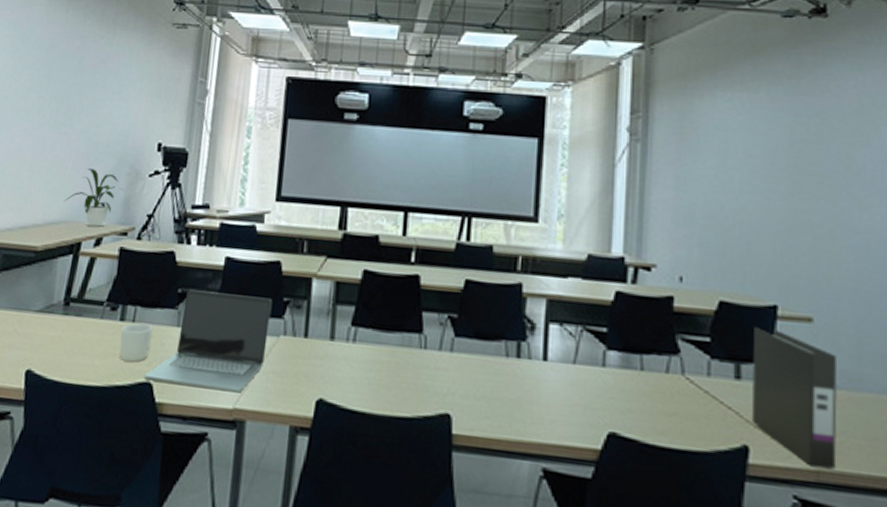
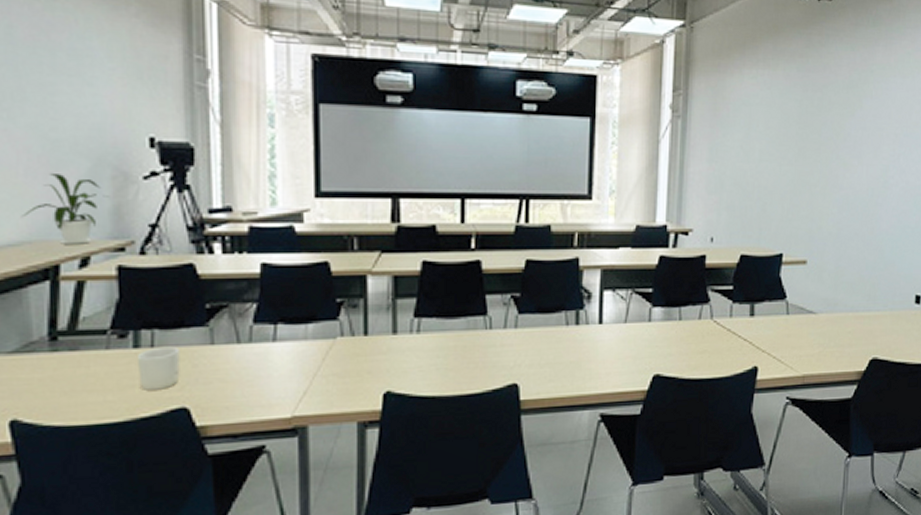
laptop: present [144,289,273,393] -> none [177,301,324,405]
binder: present [751,327,838,470] -> none [760,273,822,374]

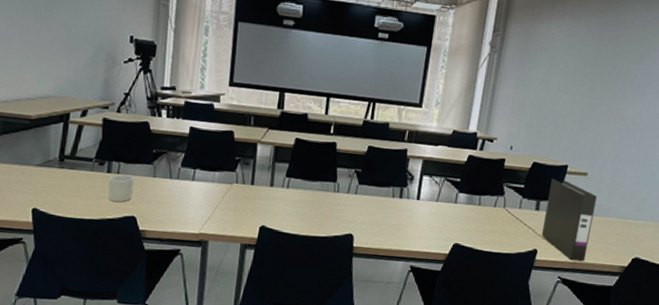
house plant: present [23,172,108,244] -> none [52,53,102,102]
binder: none [760,273,822,374] -> present [541,179,598,262]

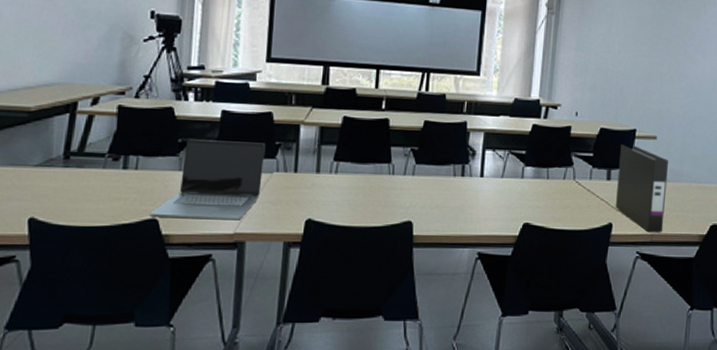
mug: present [108,174,134,202] -> none [124,169,156,203]
laptop: none [129,150,227,223] -> present [150,139,266,221]

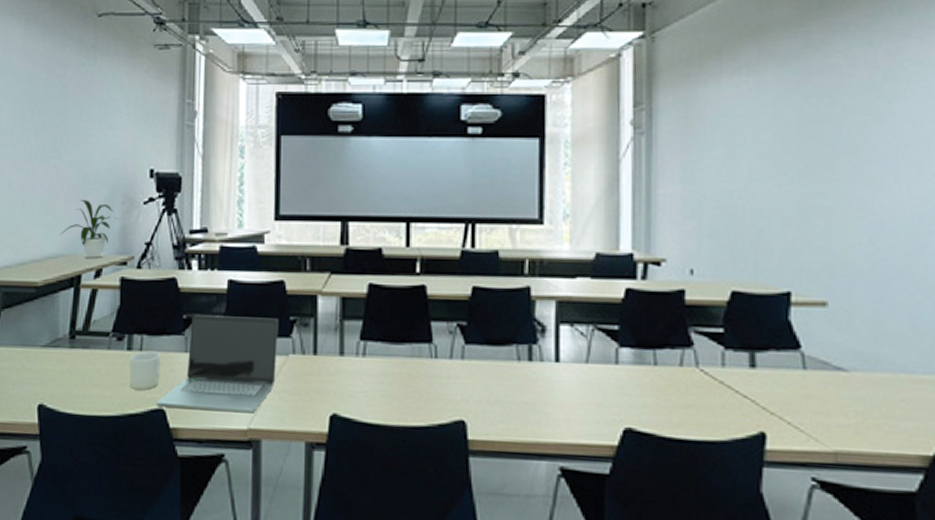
house plant: none [56,33,118,88] -> present [60,199,118,258]
mug: none [124,169,156,203] -> present [129,350,161,390]
binder: present [615,145,669,233] -> none [767,315,855,450]

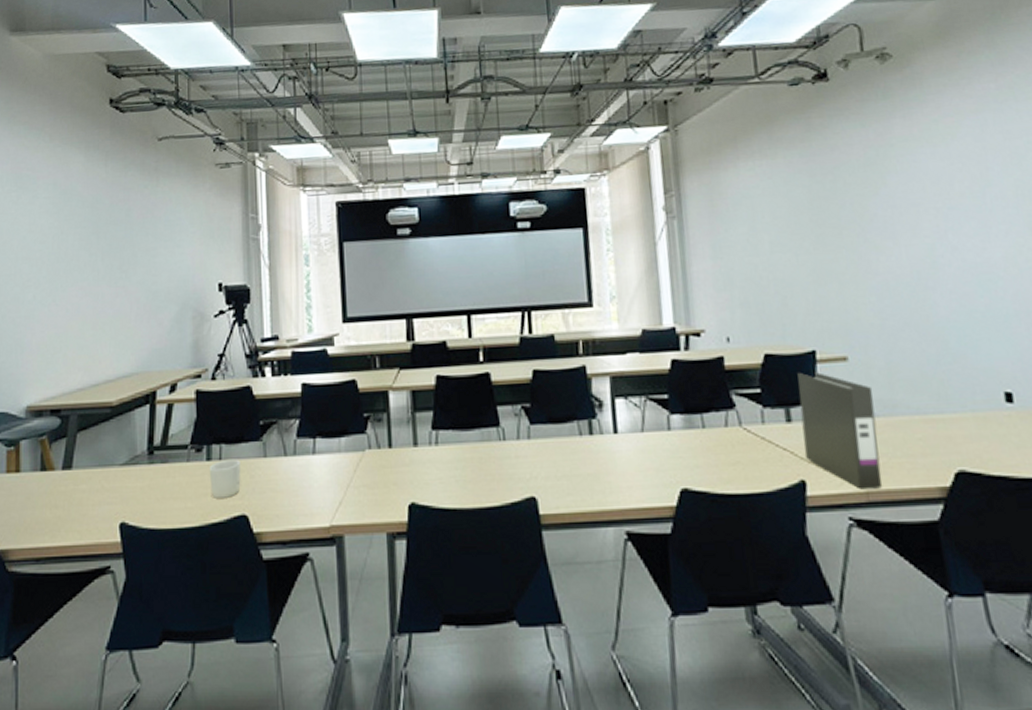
house plant: present [60,199,118,258] -> none [133,317,190,374]
laptop: present [156,315,279,414] -> none [239,416,354,513]
binder: none [767,315,855,450] -> present [797,372,883,490]

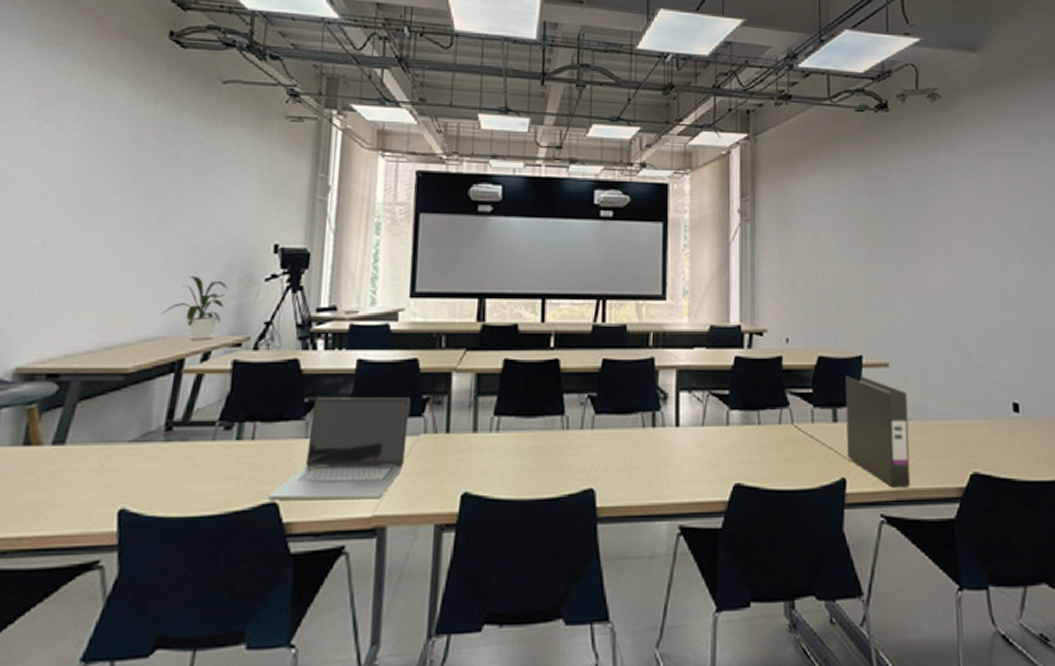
house plant: none [133,317,190,374] -> present [161,275,234,340]
mug: present [209,459,241,498] -> none [237,439,277,483]
laptop: none [239,416,354,513] -> present [268,397,411,500]

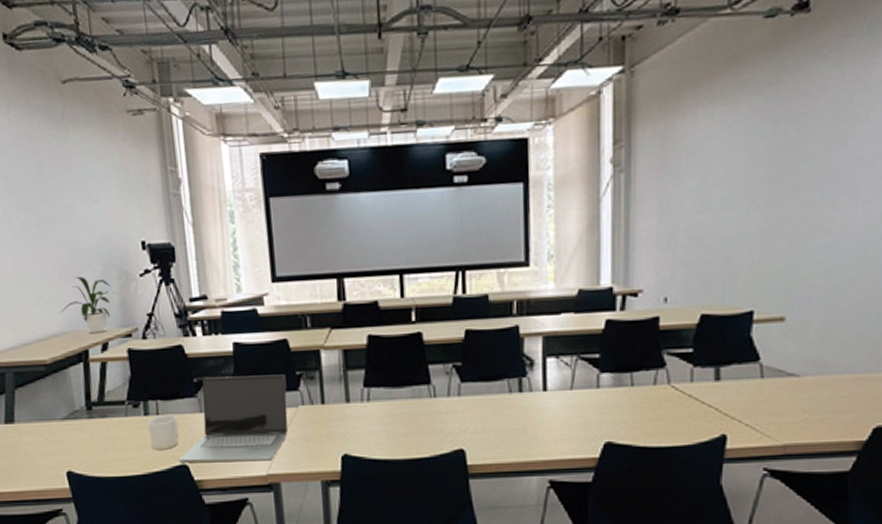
mug: none [237,439,277,483] -> present [147,414,180,450]
binder: present [845,376,911,488] -> none [729,332,806,443]

